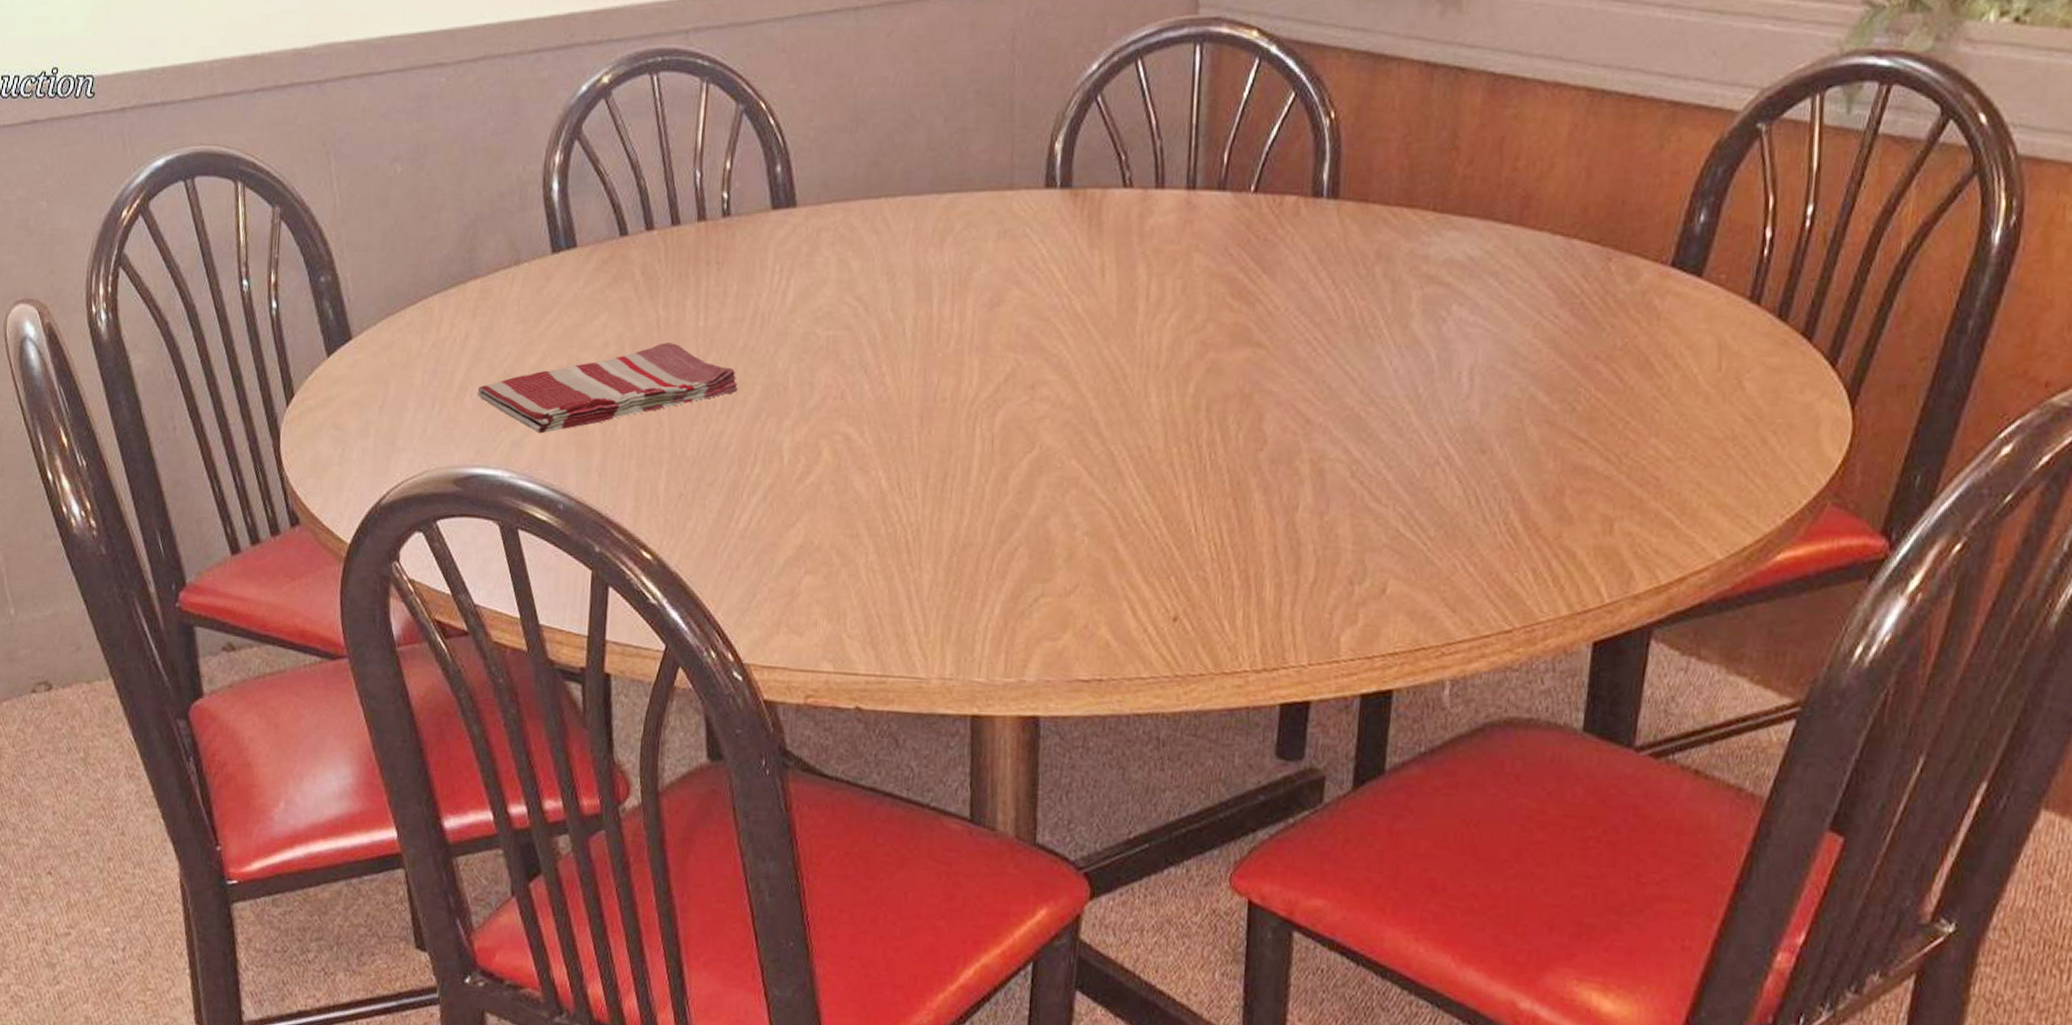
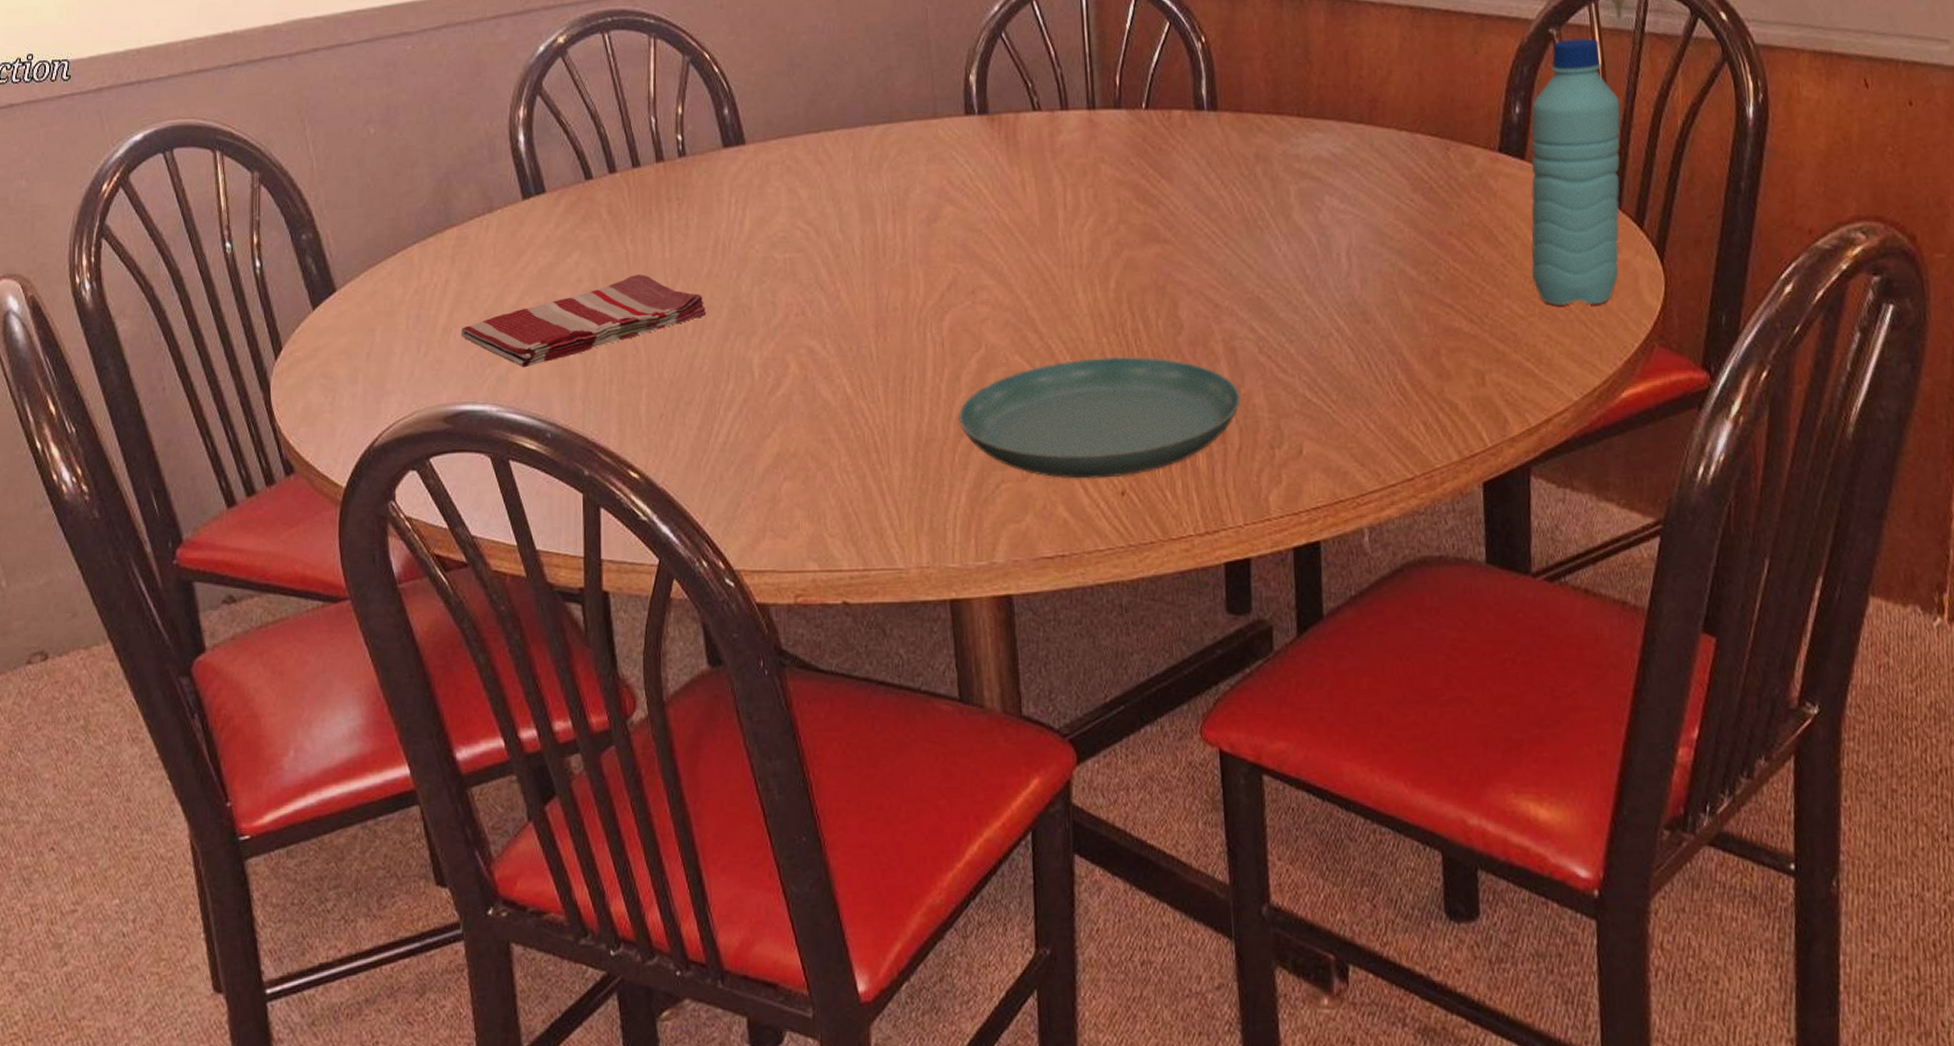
saucer: none [1000,469,1323,601] -> present [957,356,1241,479]
water bottle: none [1688,137,1832,453] -> present [1531,38,1621,305]

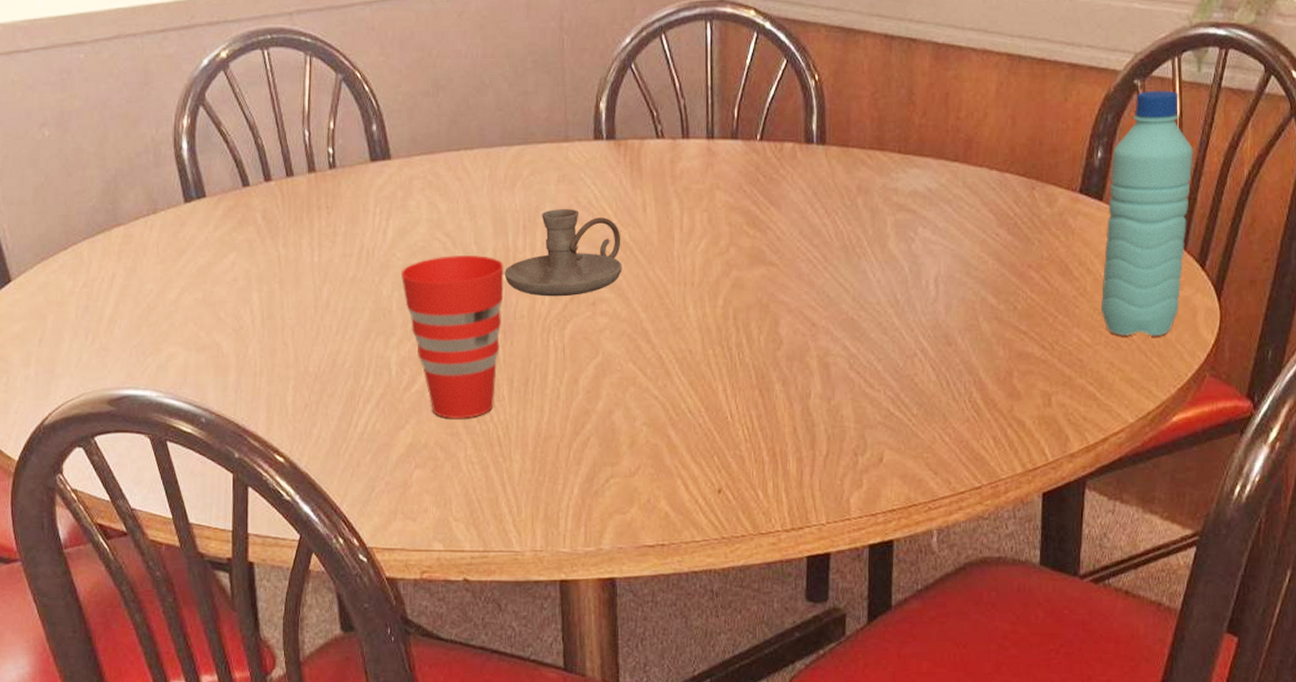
dish towel: present [460,274,707,368] -> none [125,276,350,358]
cup: none [760,244,874,424] -> present [400,256,504,419]
candle holder: none [873,190,1003,286] -> present [504,209,622,297]
saucer: present [957,356,1241,479] -> none [574,367,831,477]

